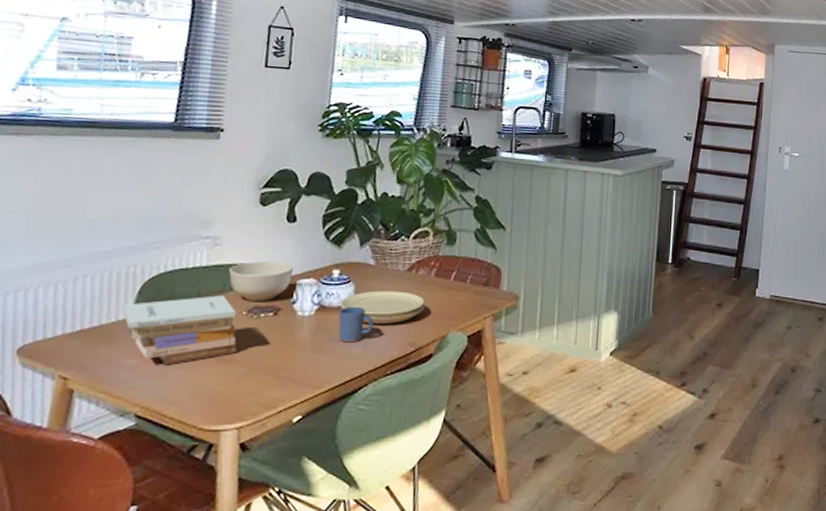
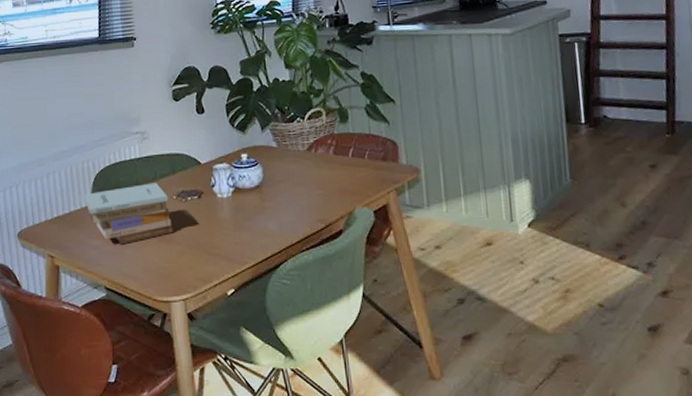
bowl: present [229,261,294,302] -> none [158,149,209,187]
mug: present [338,307,374,343] -> none [253,188,284,221]
plate: present [340,290,425,324] -> none [252,170,329,203]

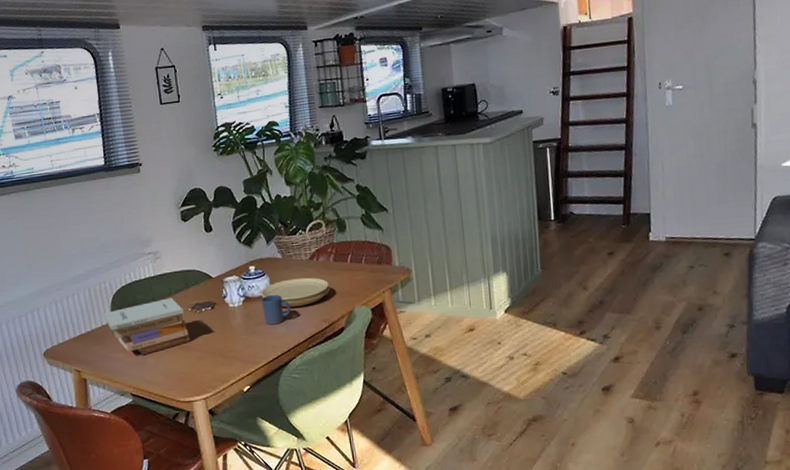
plate: none [252,170,329,203] -> present [261,277,330,308]
mug: none [253,188,284,221] -> present [261,295,291,325]

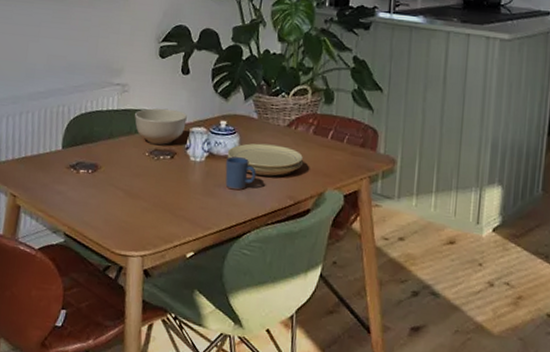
books: present [103,297,191,356] -> none [54,136,142,194]
bowl: none [171,265,219,300] -> present [134,108,187,145]

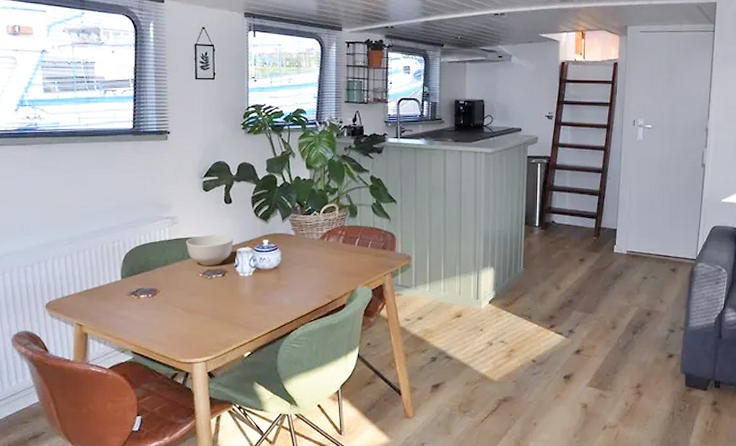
mug: present [225,156,256,191] -> none [271,269,298,296]
plate: present [227,143,304,177] -> none [271,255,337,281]

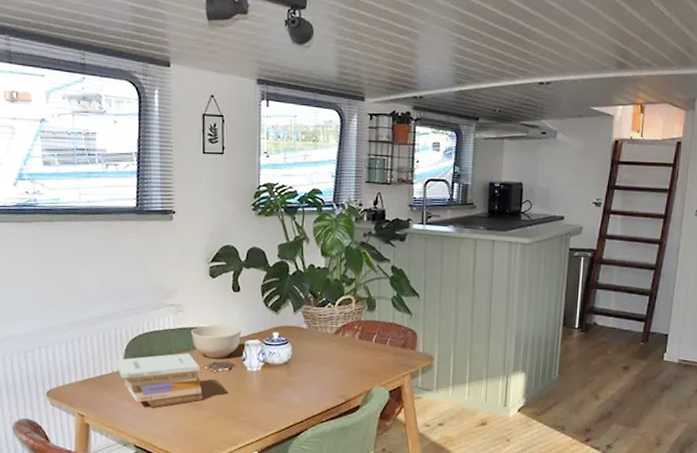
books: none [114,262,199,315] -> present [116,353,204,408]

